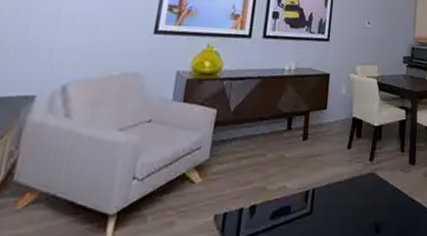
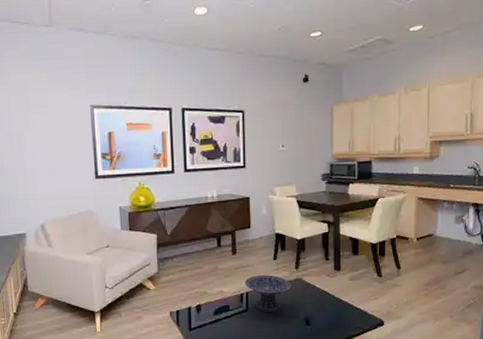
decorative bowl: none [312,167,364,216] -> present [245,274,292,313]

